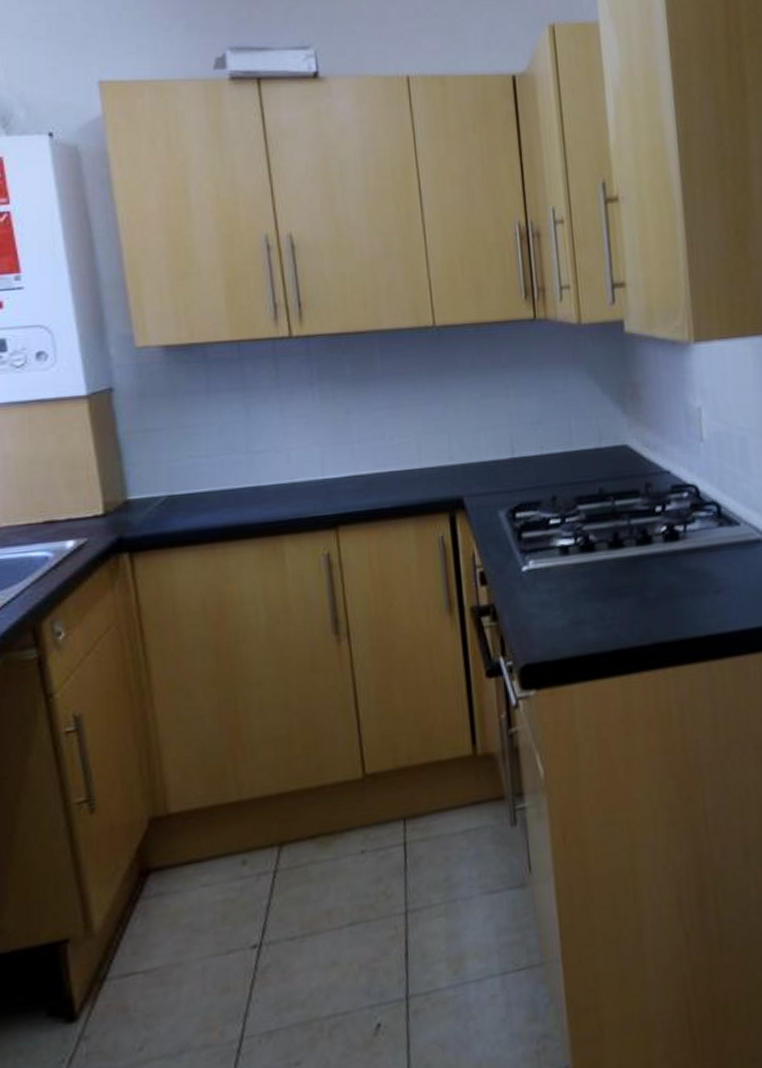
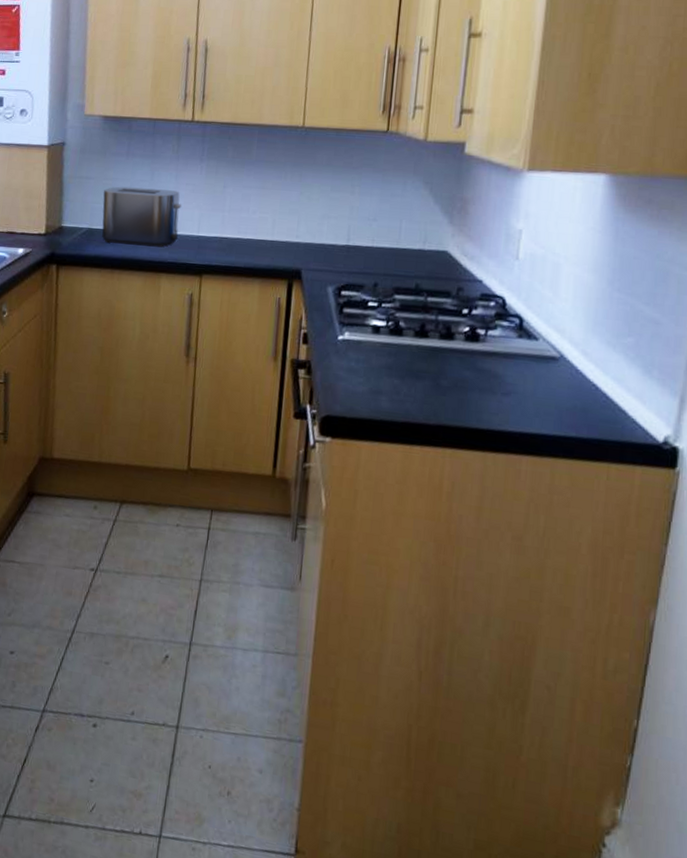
toaster: none [180,427,296,510] -> present [102,186,182,247]

